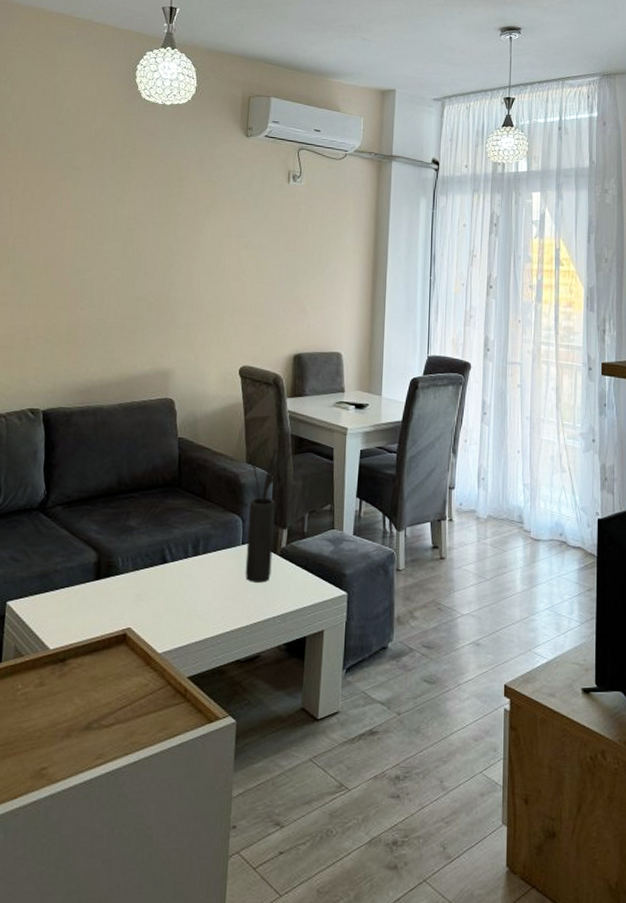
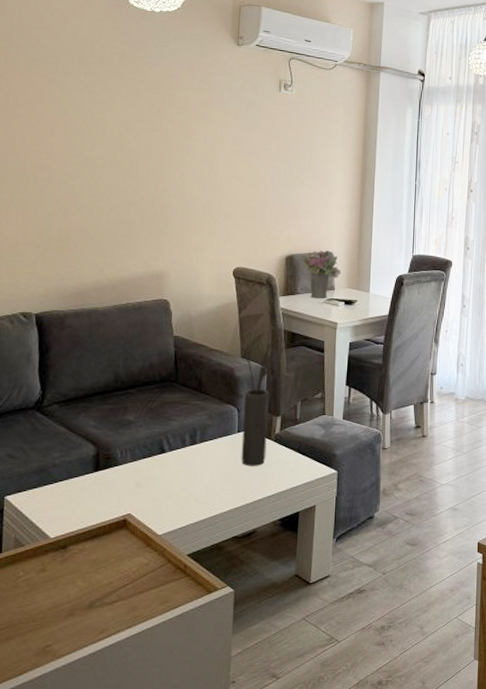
flower bouquet: none [310,349,352,402] -> present [302,250,341,299]

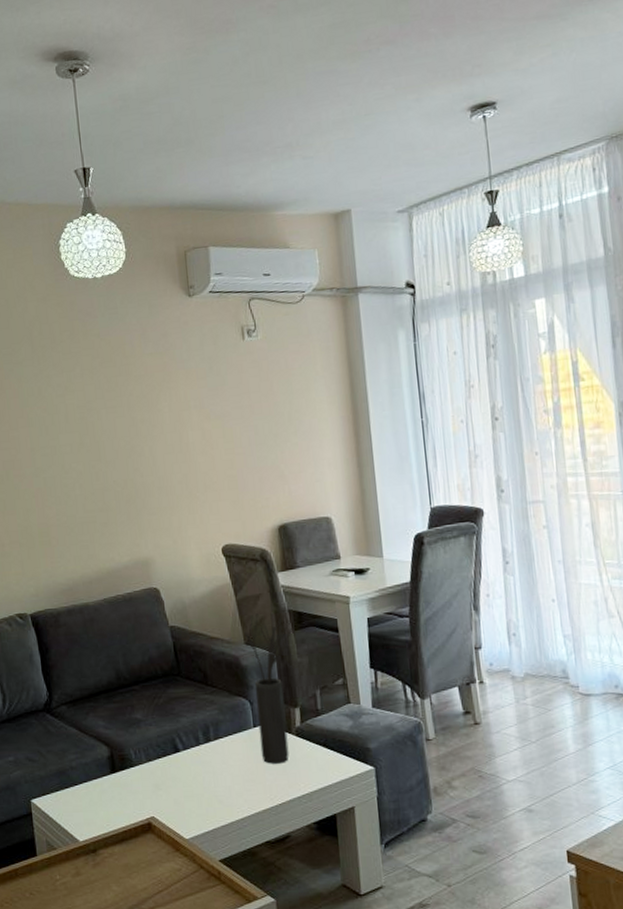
flower bouquet: present [302,250,341,299] -> none [297,513,346,572]

